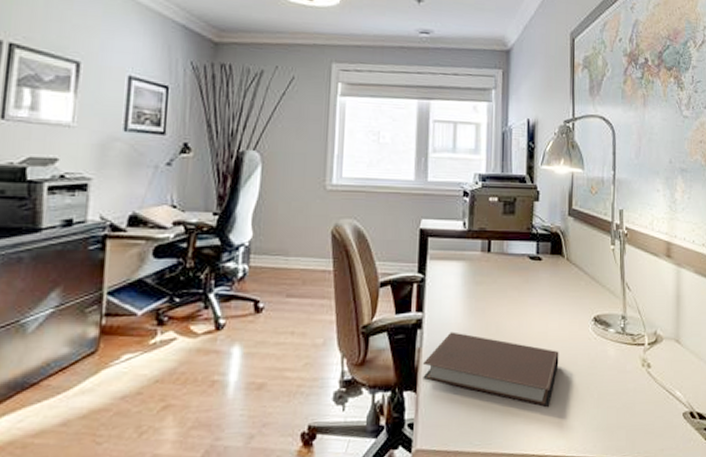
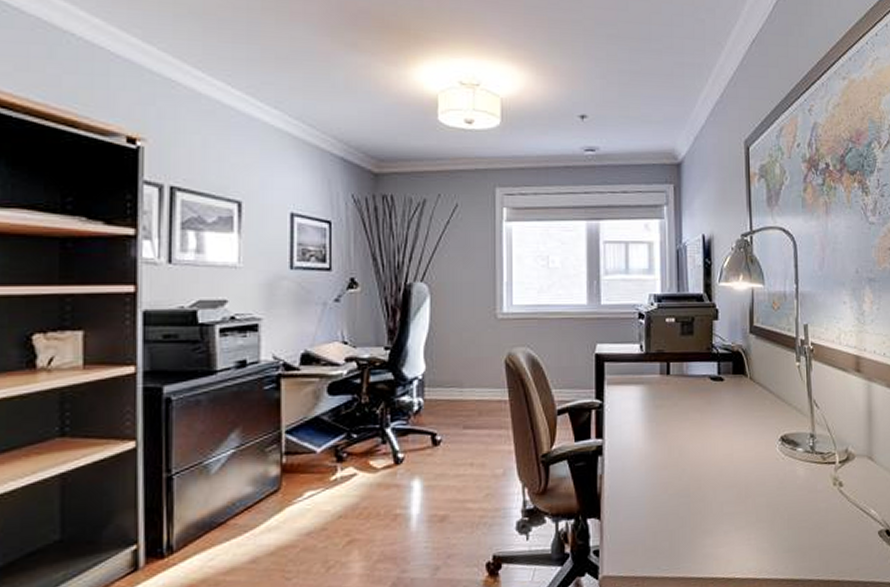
notebook: present [423,332,559,407] -> none [606,457,746,530]

